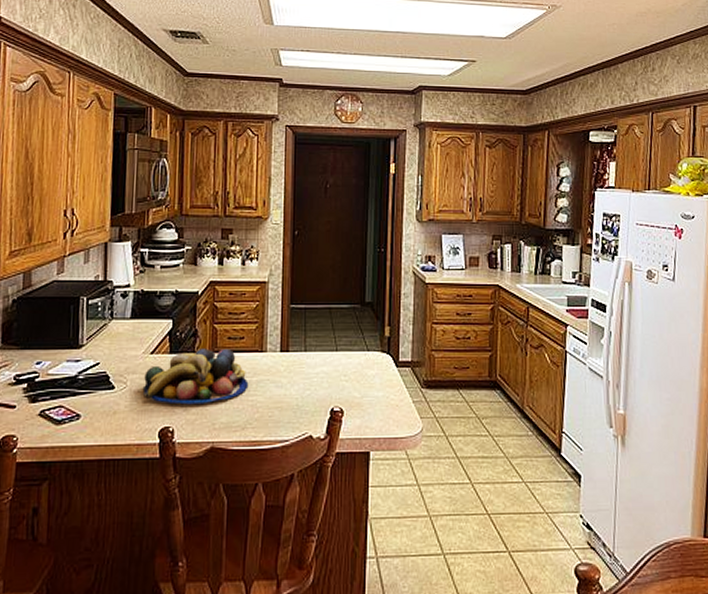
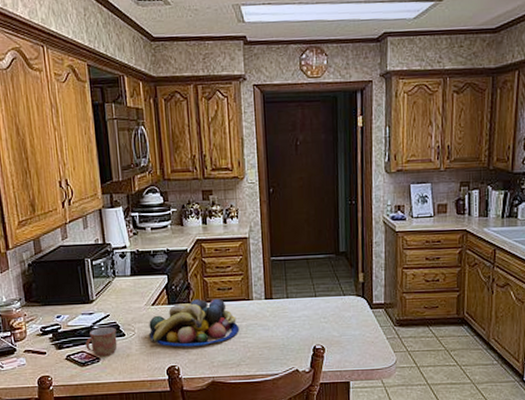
mug: none [65,378,105,412] -> present [85,327,118,356]

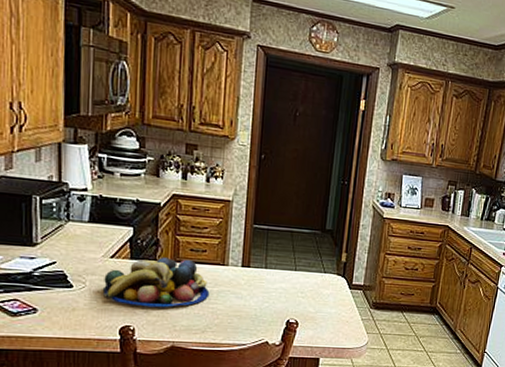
mug: present [85,327,118,356] -> none [21,275,62,307]

